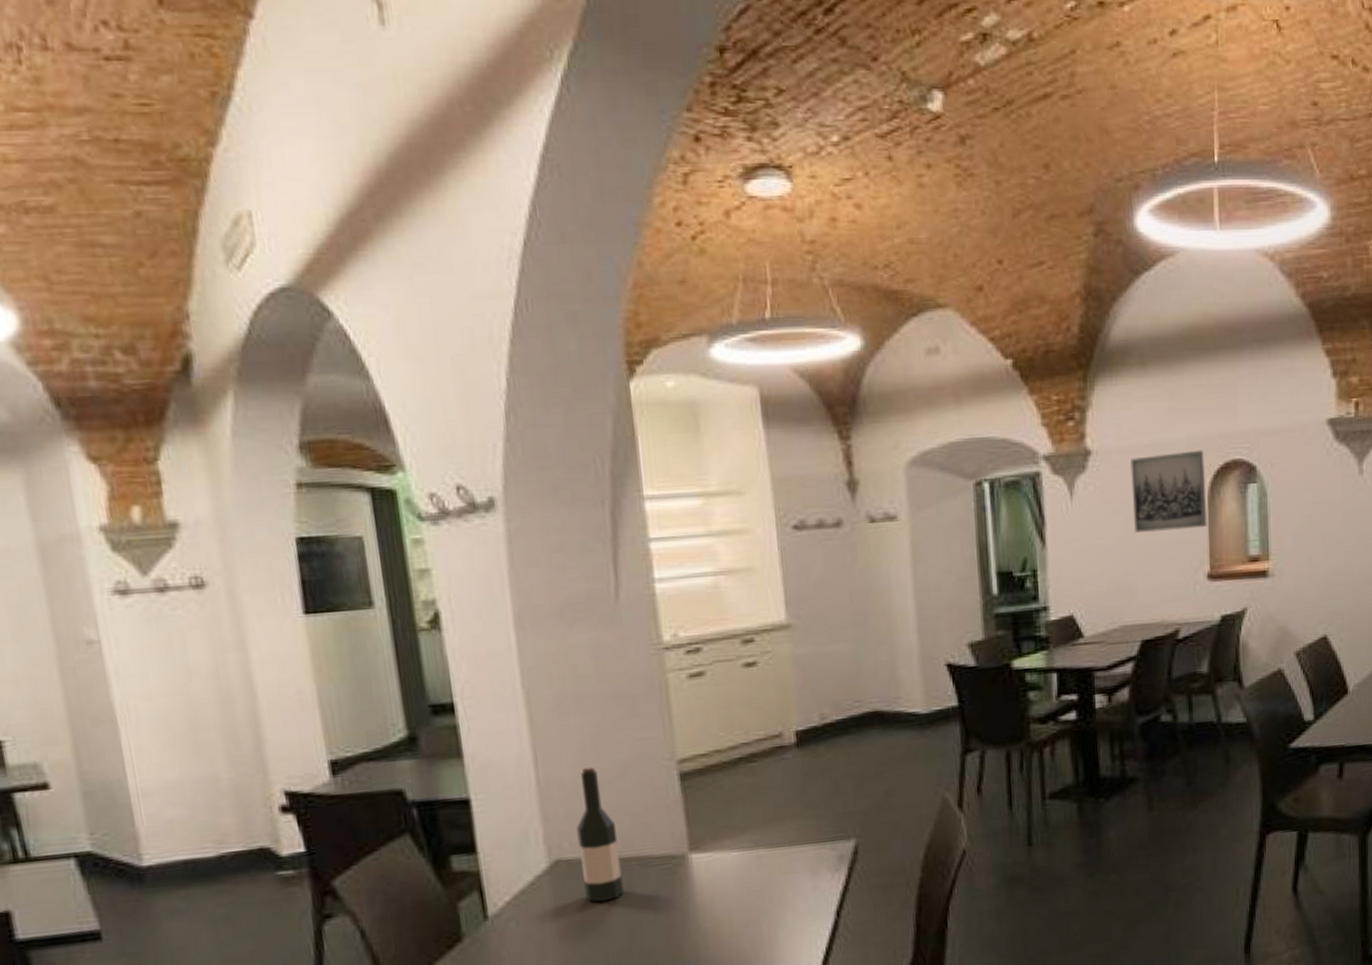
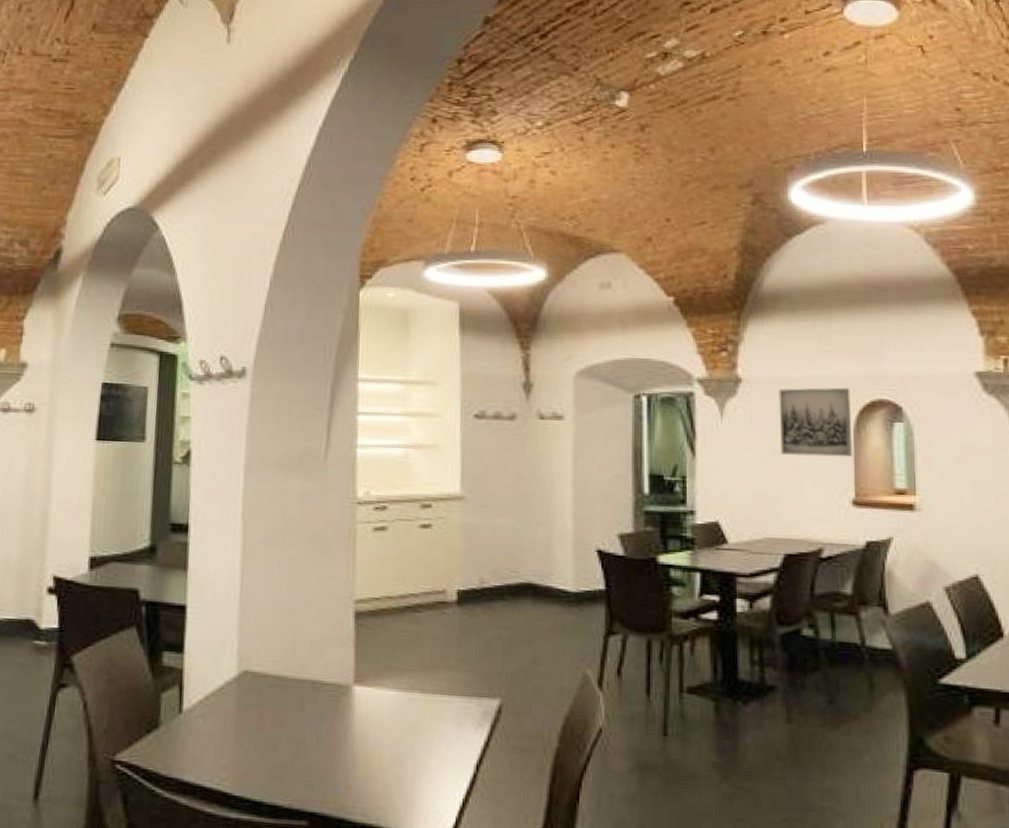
wine bottle: present [576,766,624,903] -> none [263,594,296,716]

